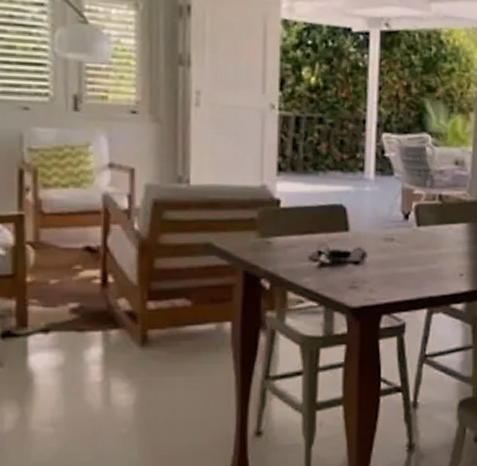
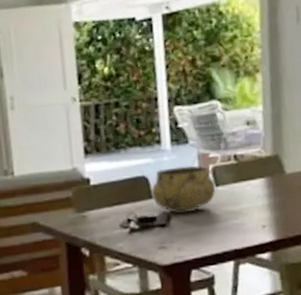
decorative bowl: none [348,199,417,252] -> present [151,165,216,213]

